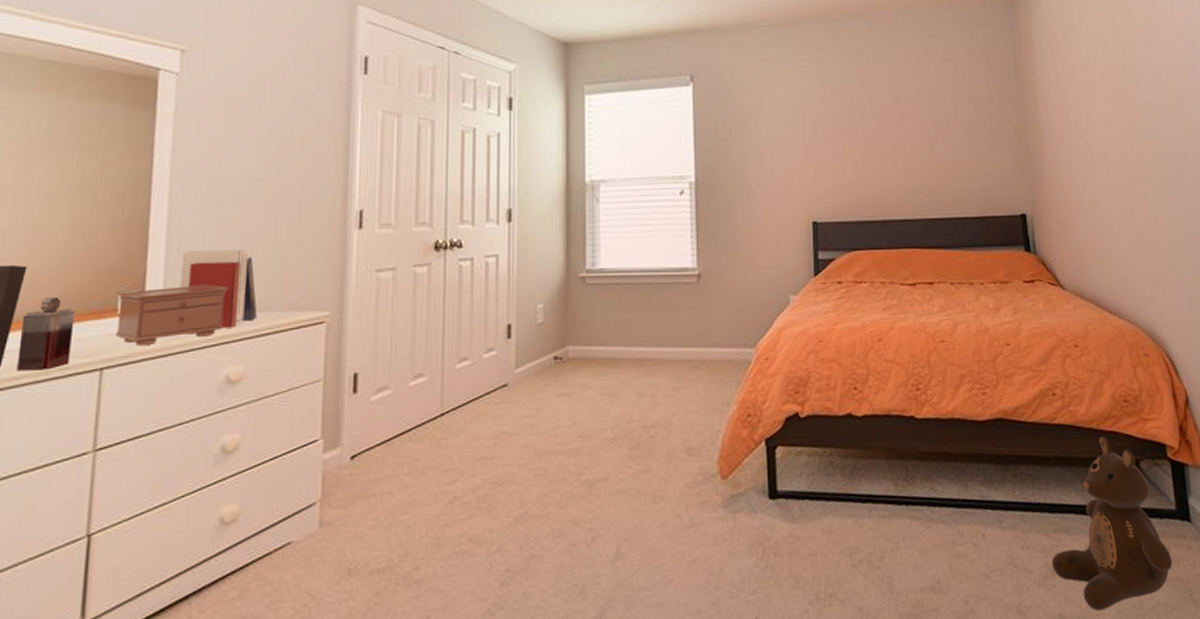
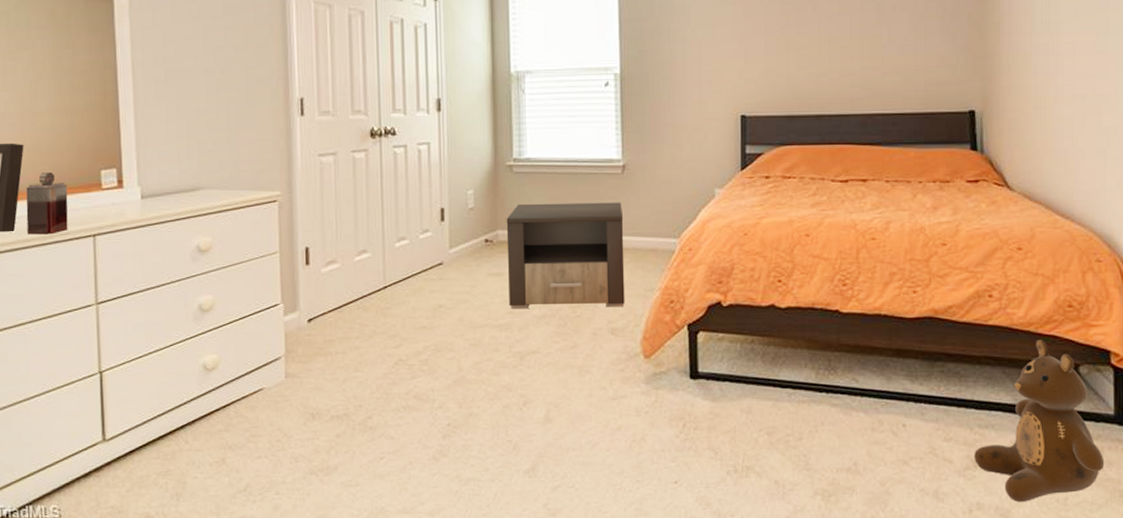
jewelry box: present [115,285,228,347] -> none [99,164,191,217]
books: present [180,250,258,328] -> none [149,133,219,204]
nightstand: none [577,312,701,433] -> present [506,202,625,309]

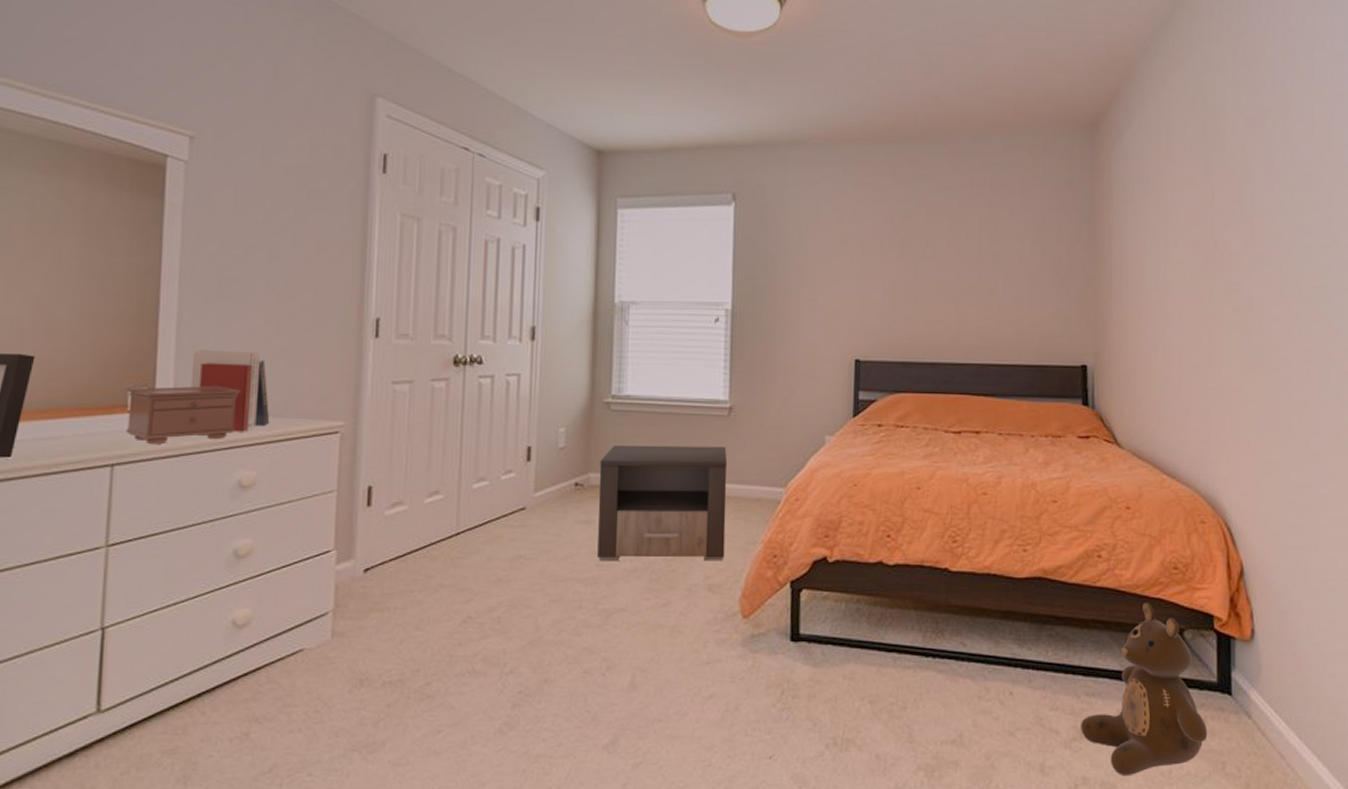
perfume bottle: present [26,171,68,235] -> none [27,388,85,463]
jewelry box: none [99,164,191,217] -> present [126,386,240,445]
books: none [149,133,219,204] -> present [190,349,270,432]

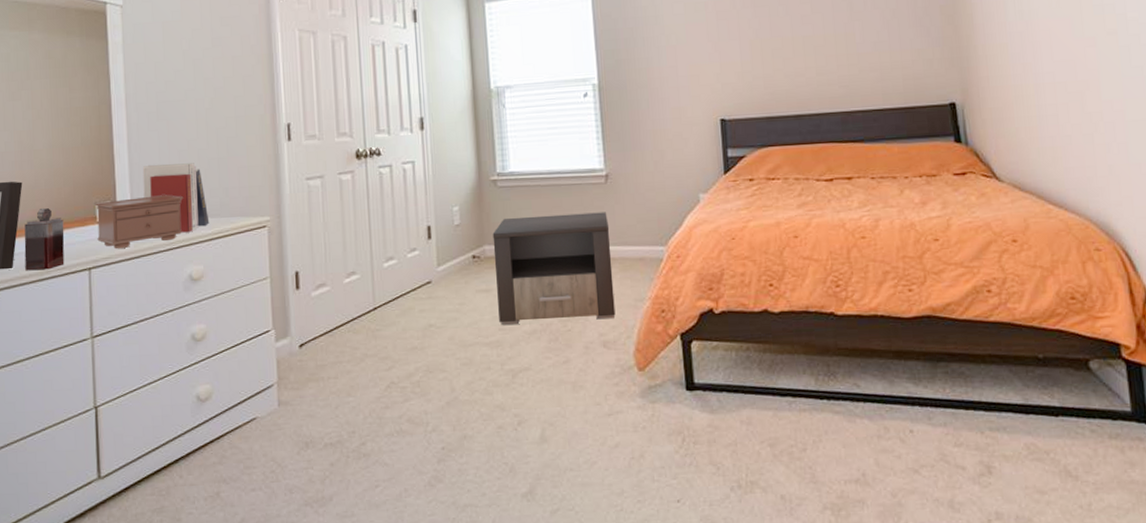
perfume bottle: none [27,388,85,463] -> present [24,207,65,271]
teddy bear: present [1081,603,1208,775] -> none [987,335,1127,509]

